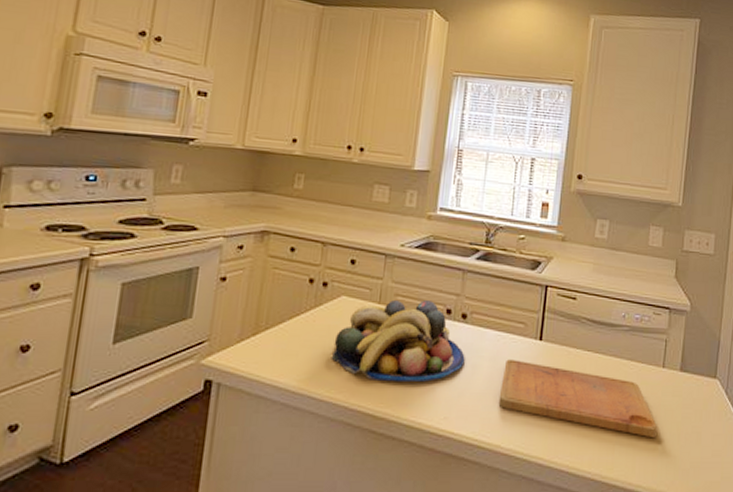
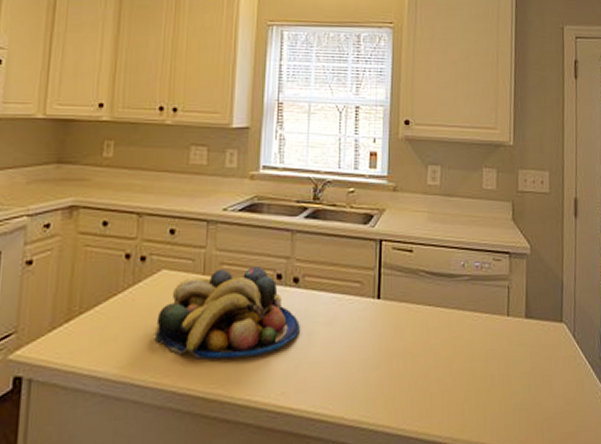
cutting board: present [498,359,657,438] -> none [339,322,507,393]

